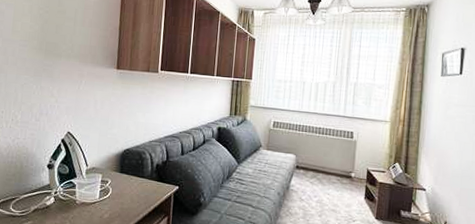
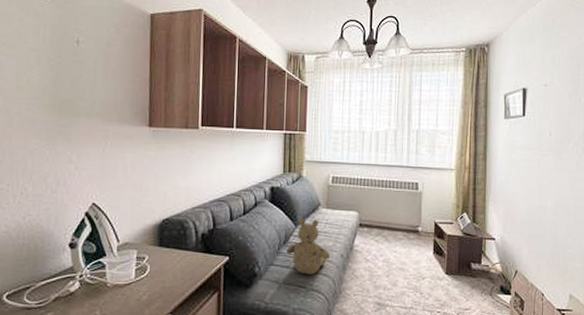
teddy bear: none [228,156,269,208] -> present [285,217,331,275]

